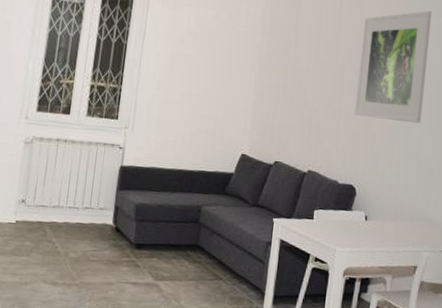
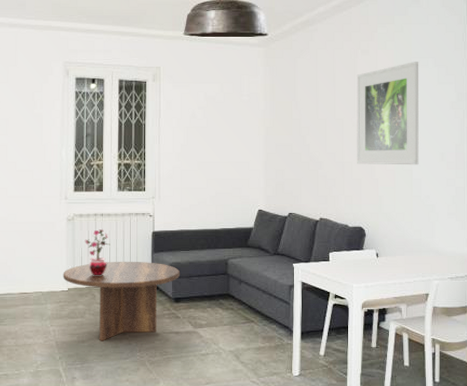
coffee table: none [11,195,146,286] -> present [63,261,180,341]
potted plant: none [41,156,71,212] -> present [84,228,110,277]

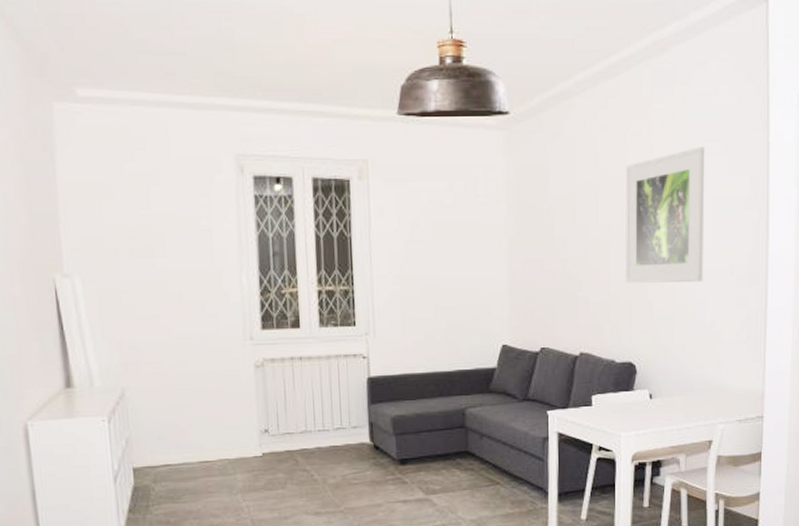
coffee table: present [63,261,180,341] -> none [254,415,405,517]
potted plant: present [84,228,110,277] -> none [280,376,314,438]

